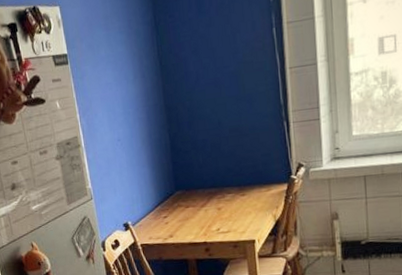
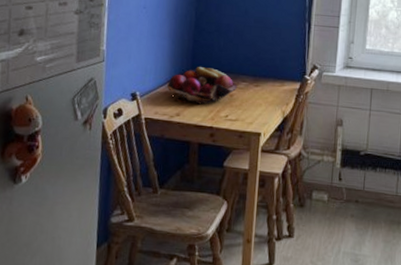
fruit basket: none [155,186,224,225] -> present [167,67,238,105]

